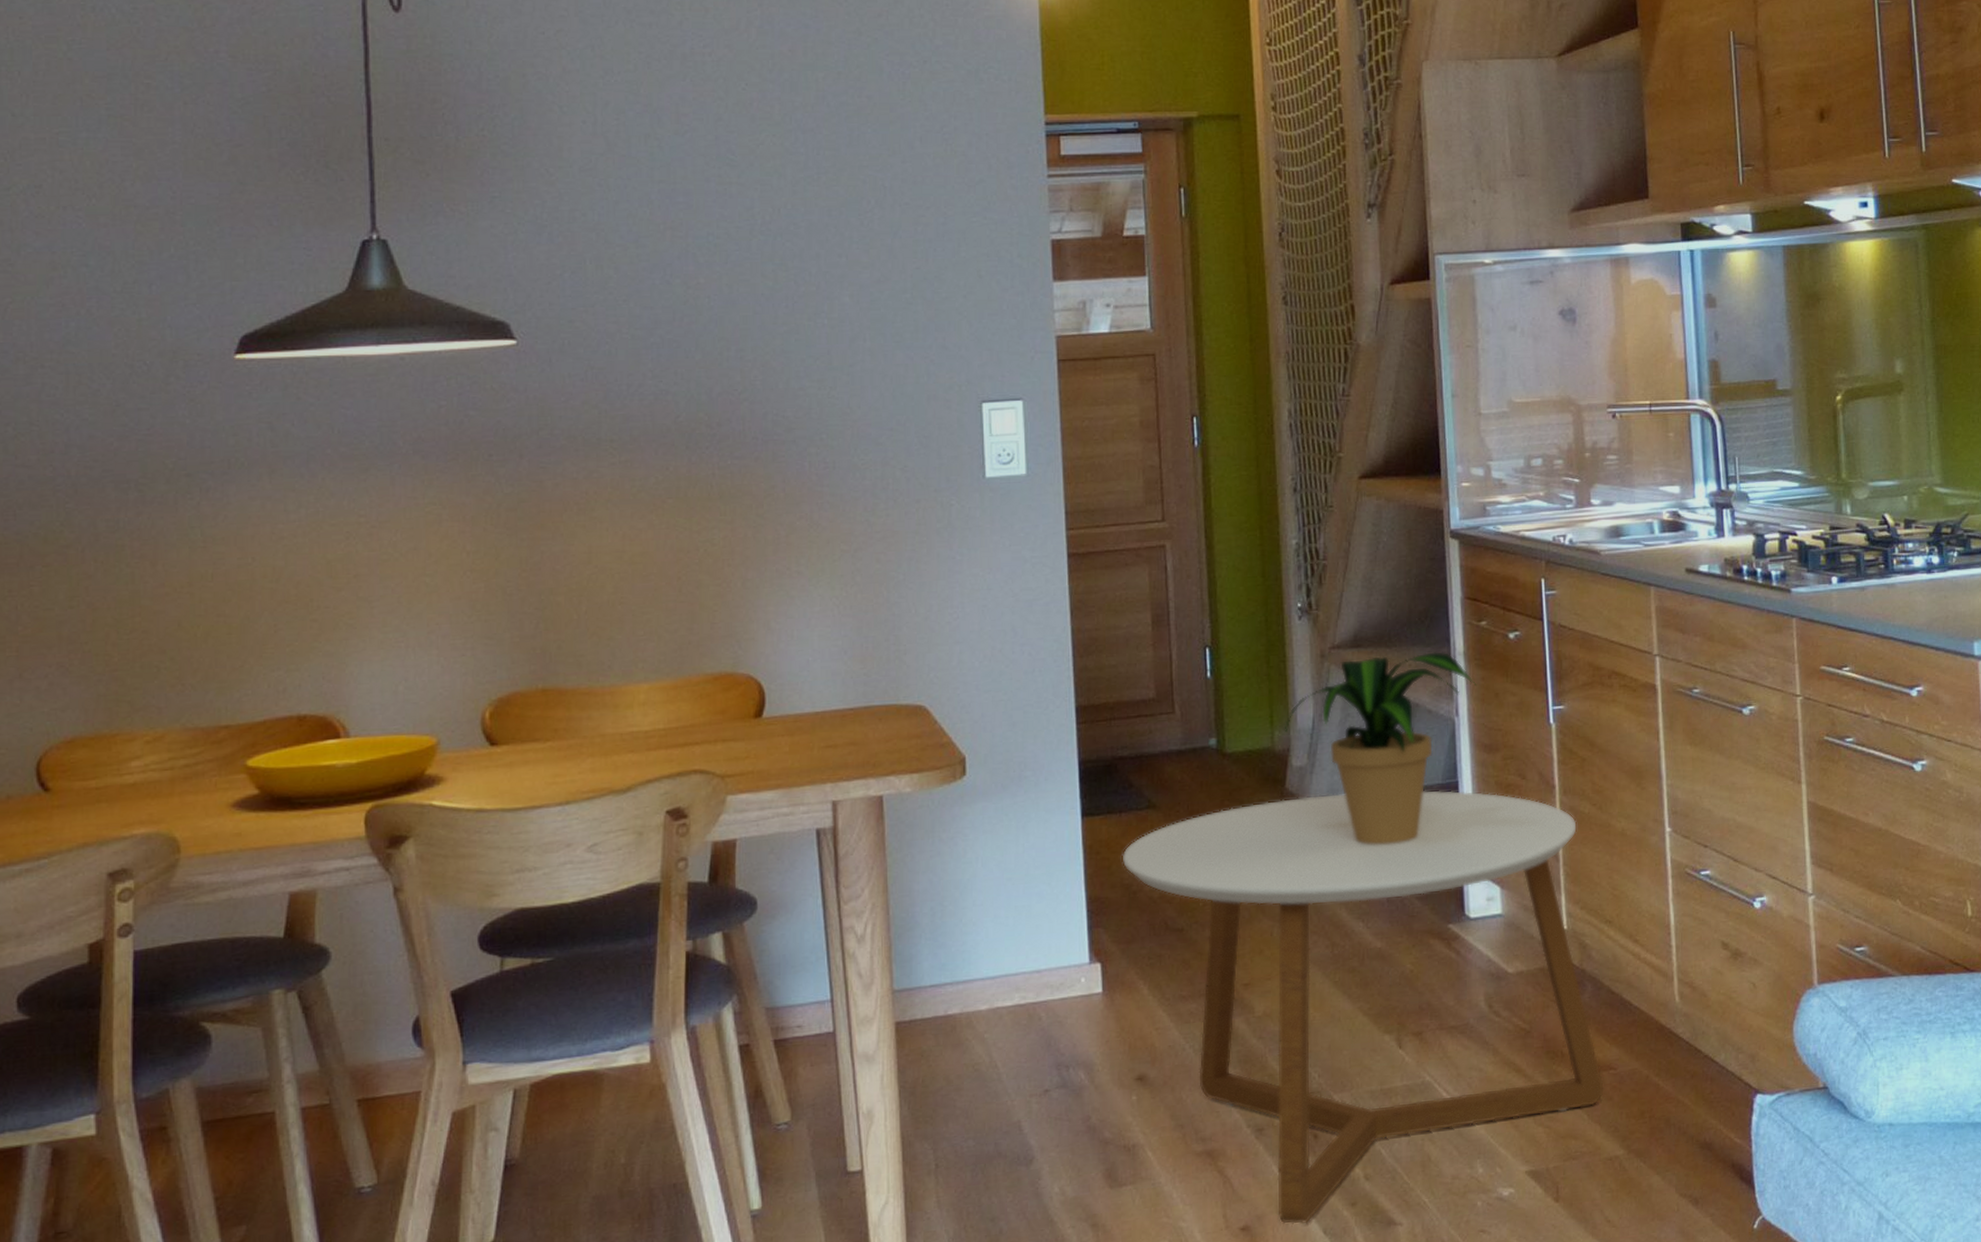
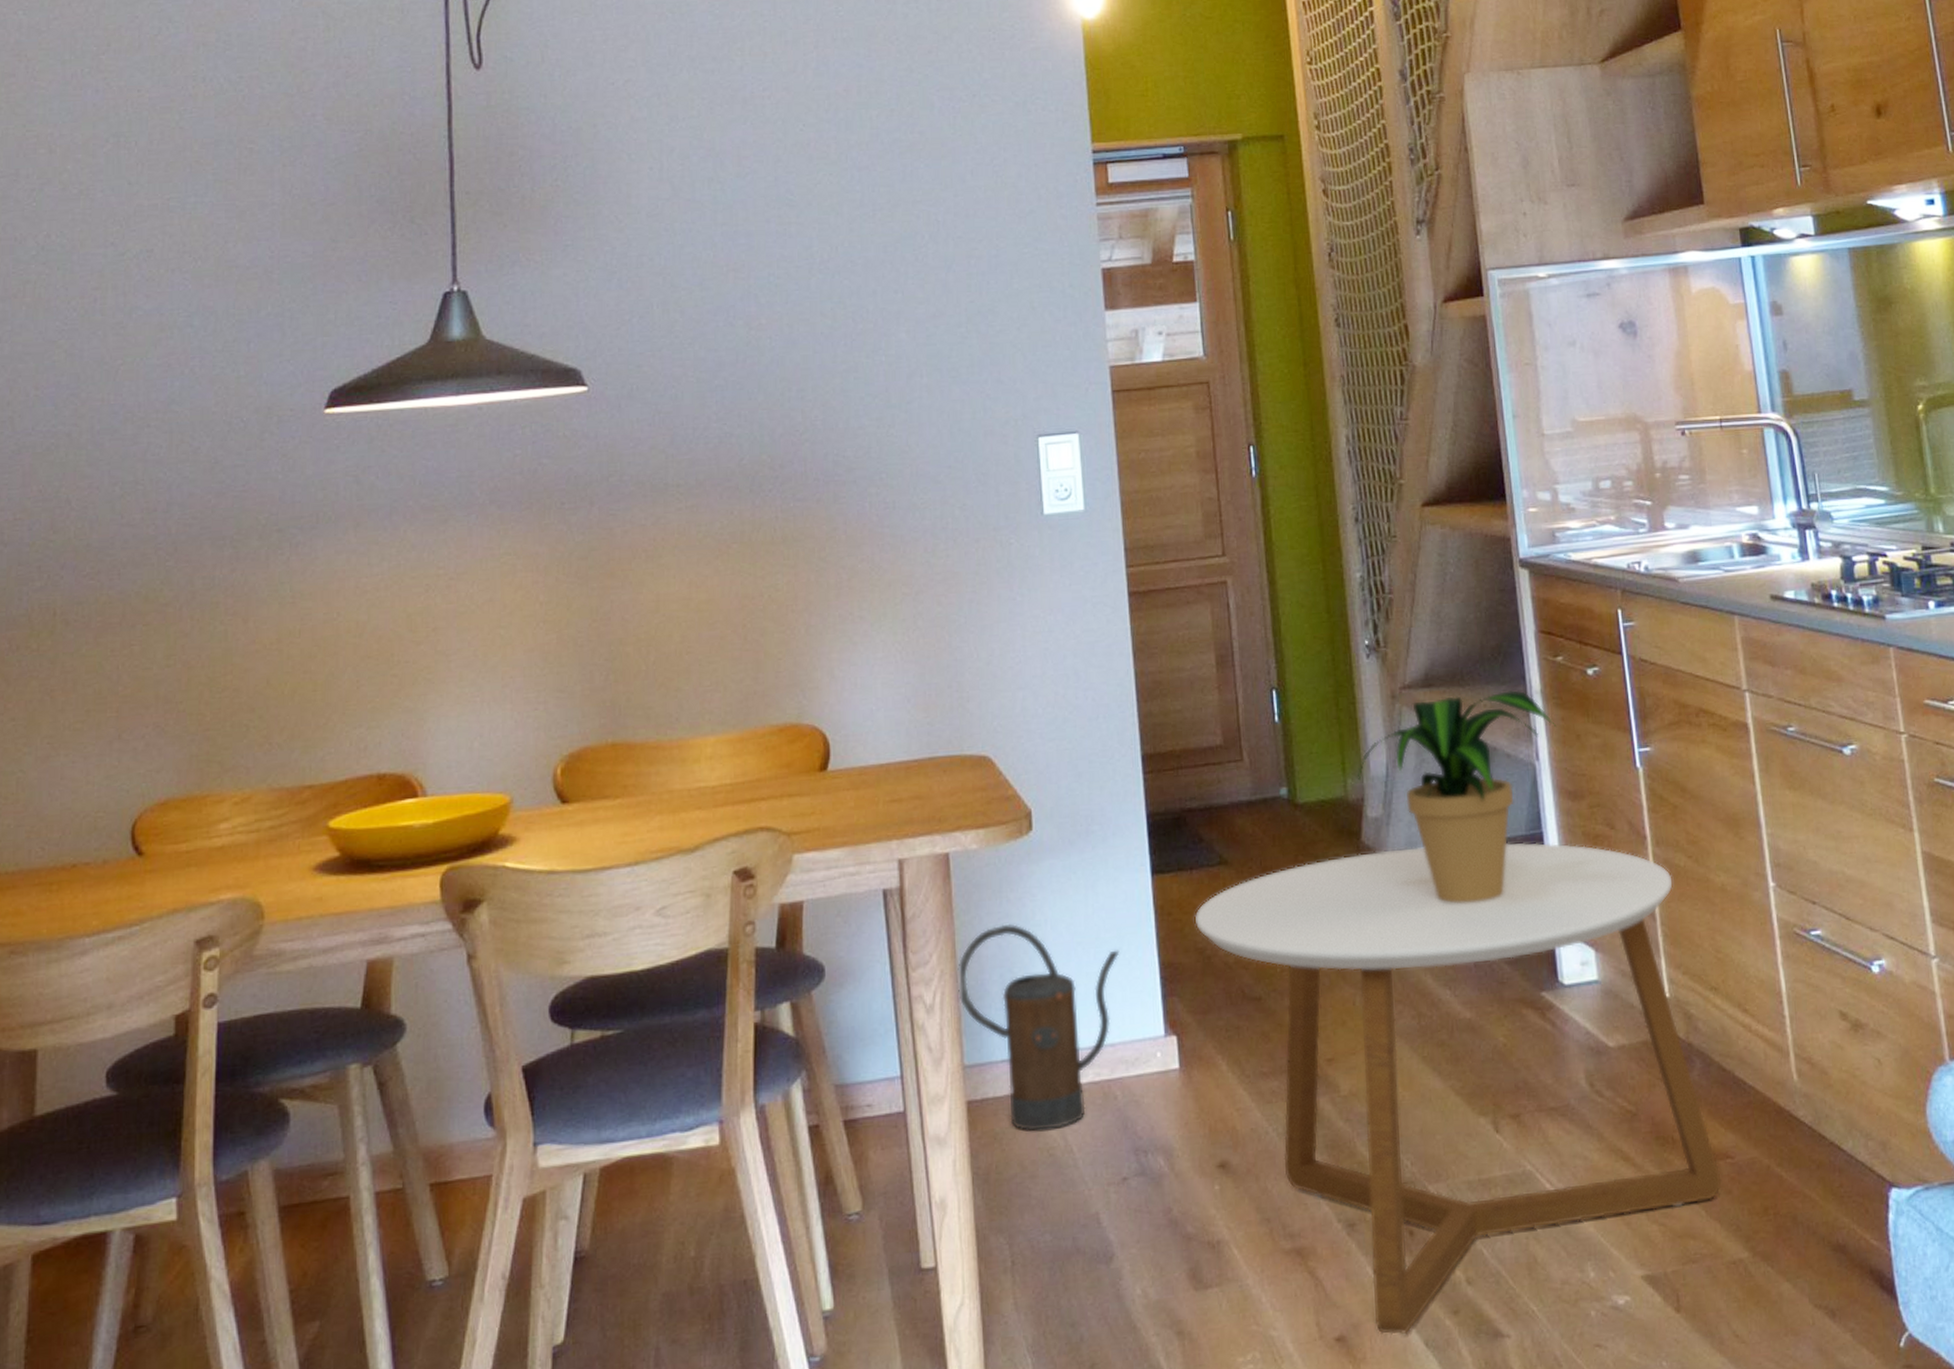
watering can: none [889,861,1048,1049] -> present [958,923,1120,1131]

